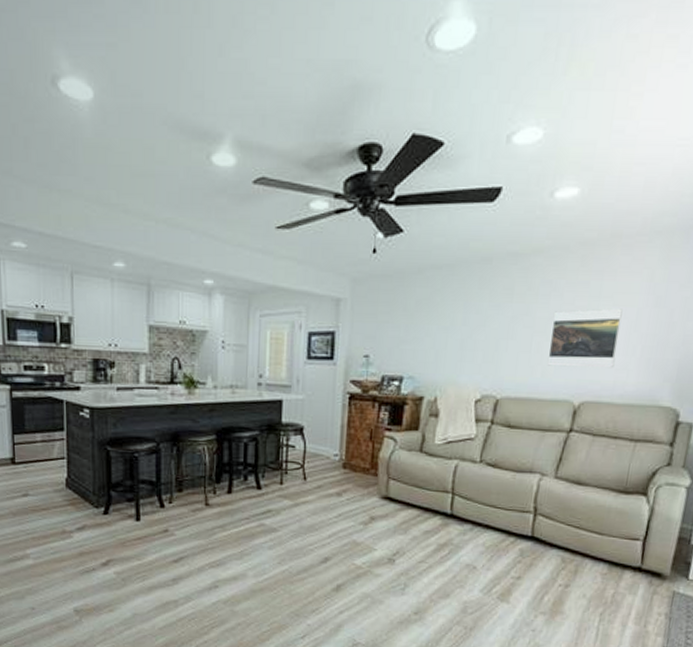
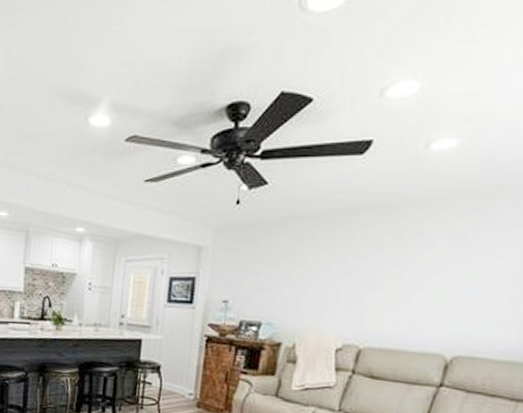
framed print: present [547,308,623,368] -> none [416,261,506,323]

